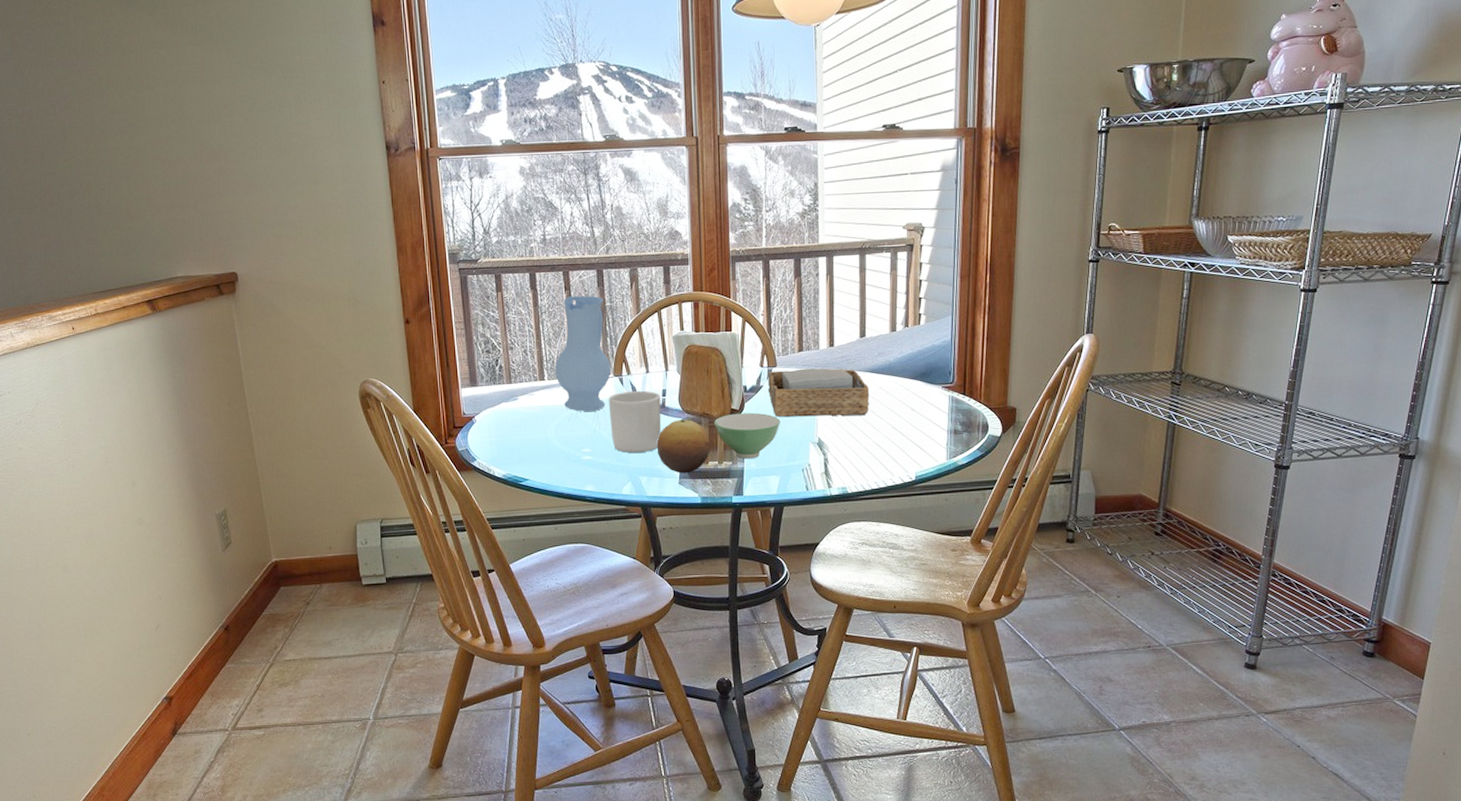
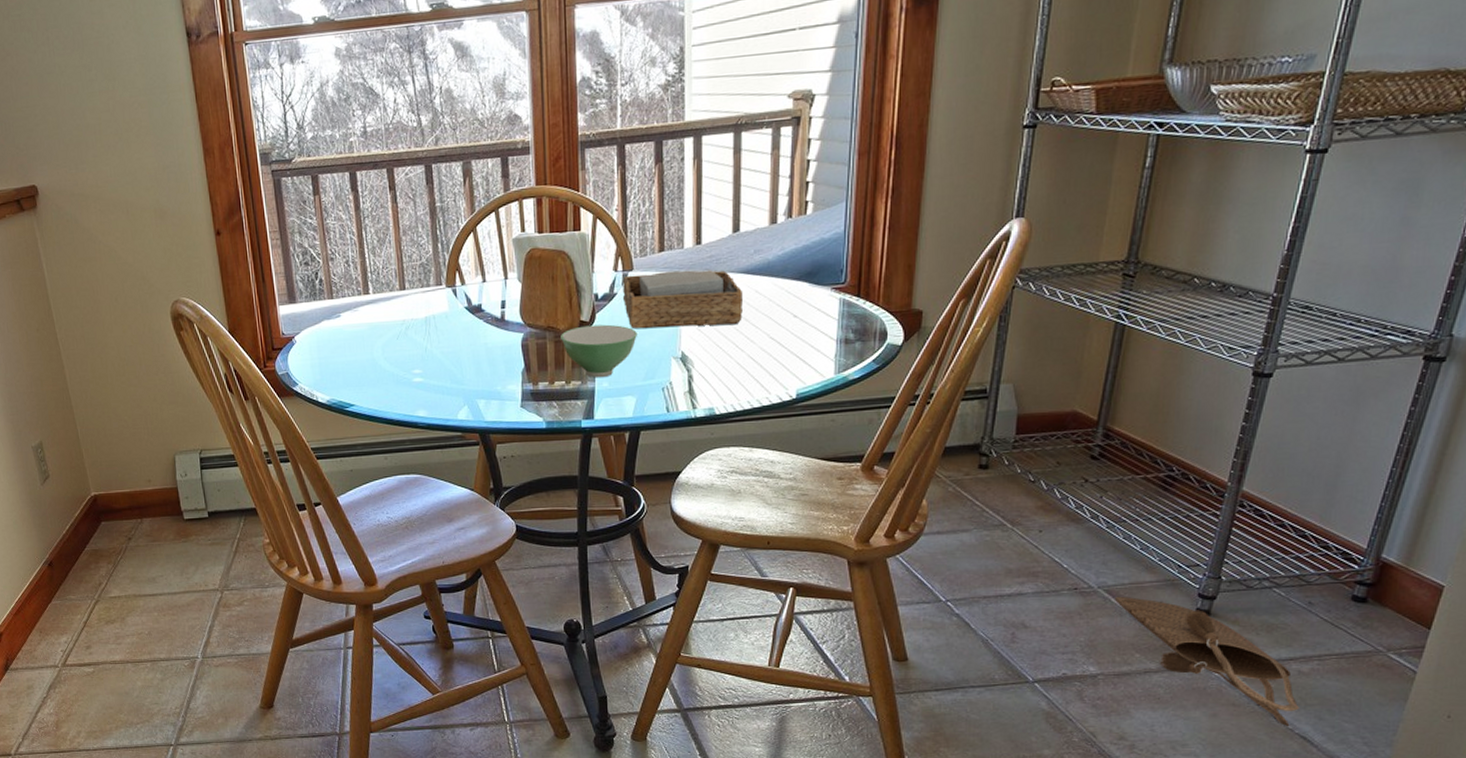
ceramic jug: present [554,295,611,412] -> none [380,195,443,329]
mug: present [608,390,662,453] -> none [440,302,501,373]
fruit: present [656,419,710,474] -> none [495,333,556,396]
tote bag: none [1181,653,1331,766] -> present [1115,596,1299,727]

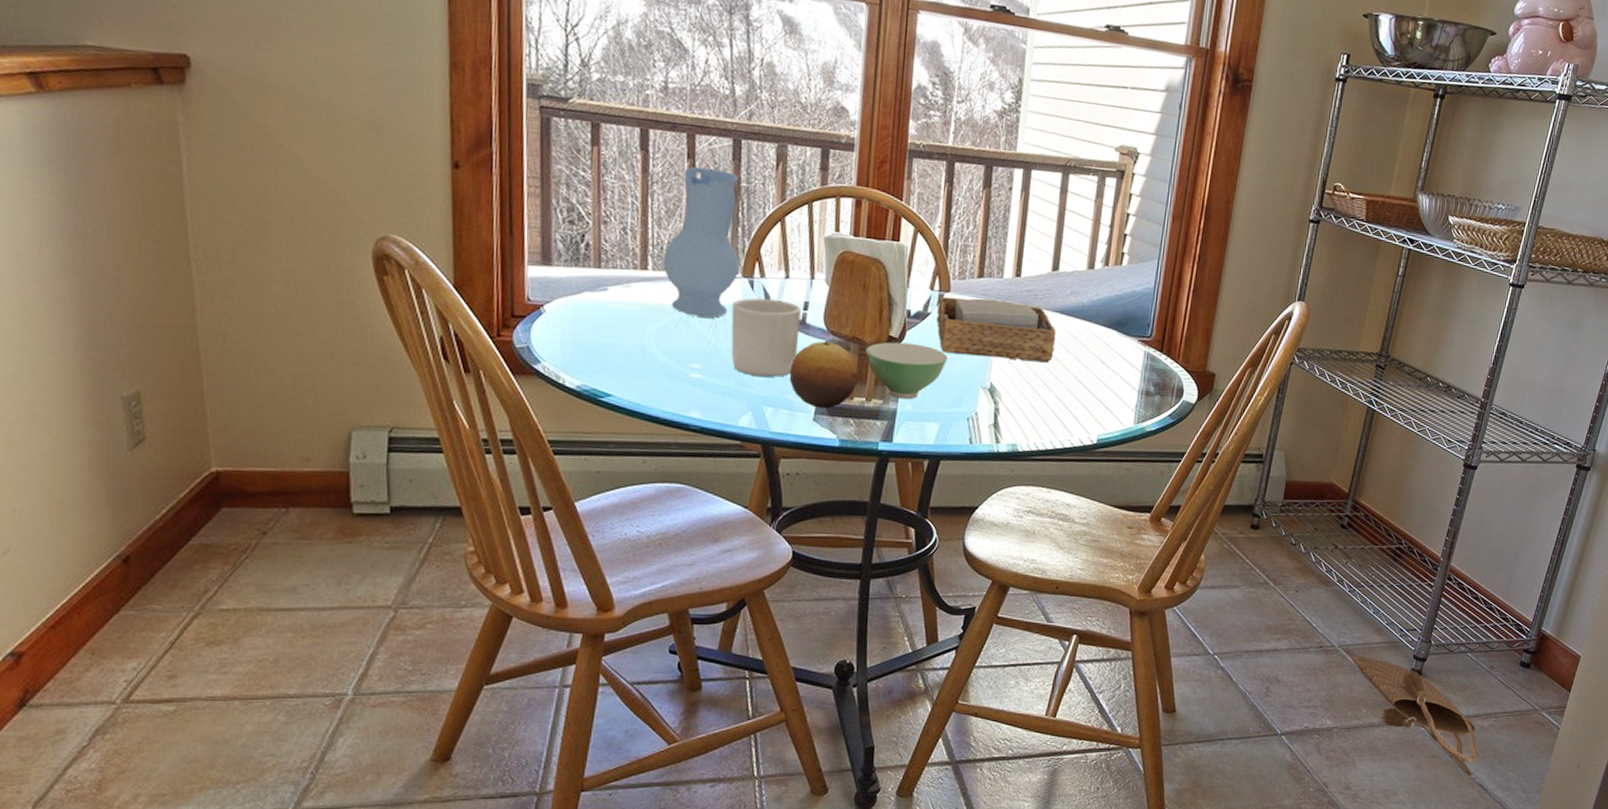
ceramic jug: none [380,195,443,329] -> present [662,167,739,318]
mug: none [440,302,501,373] -> present [731,298,801,377]
fruit: none [495,333,556,396] -> present [789,340,858,409]

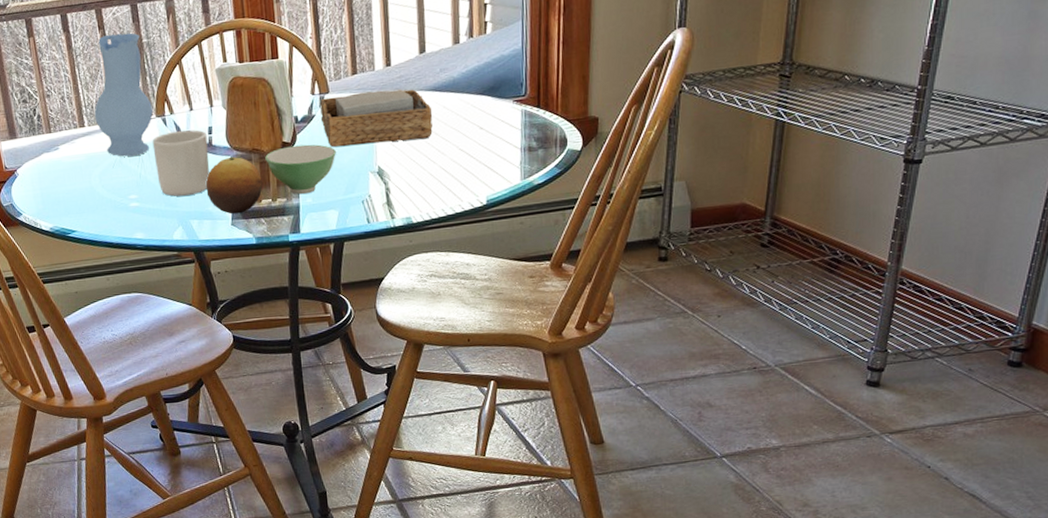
tote bag: present [1351,655,1480,777] -> none [792,372,967,487]

